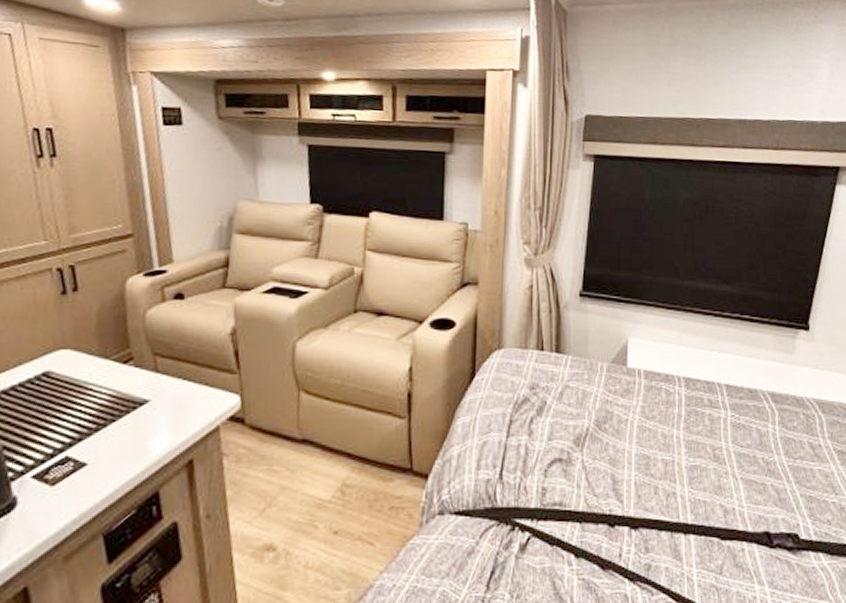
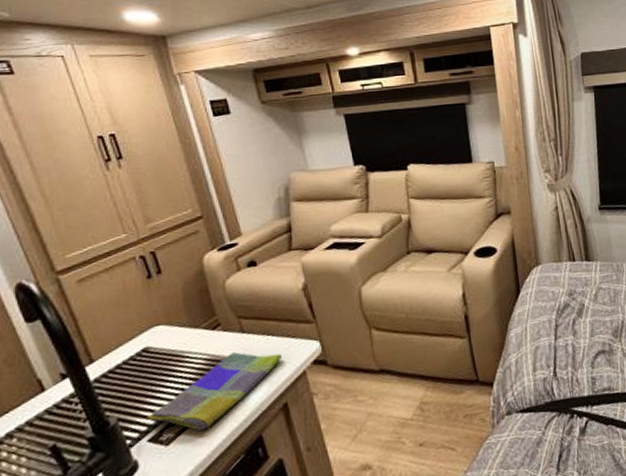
dish towel: none [35,393,195,474] -> present [147,352,282,431]

